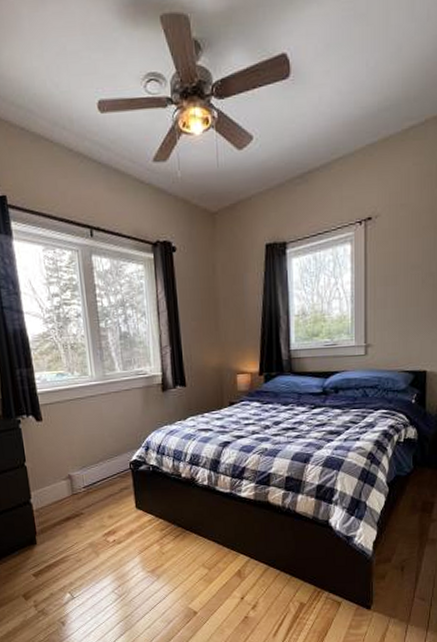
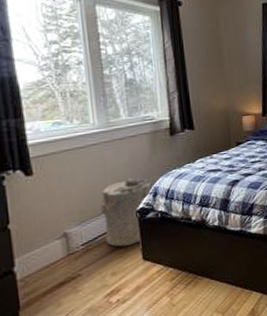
laundry hamper: none [98,431,144,494] -> present [100,178,152,247]

